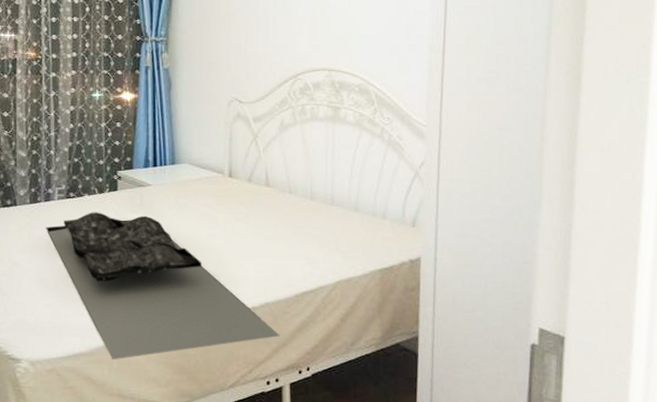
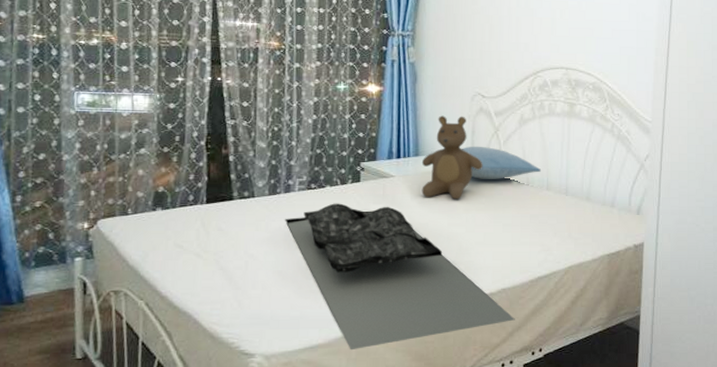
teddy bear: none [178,122,242,209] -> present [421,115,483,200]
pillow: none [220,153,305,188] -> present [462,146,542,179]

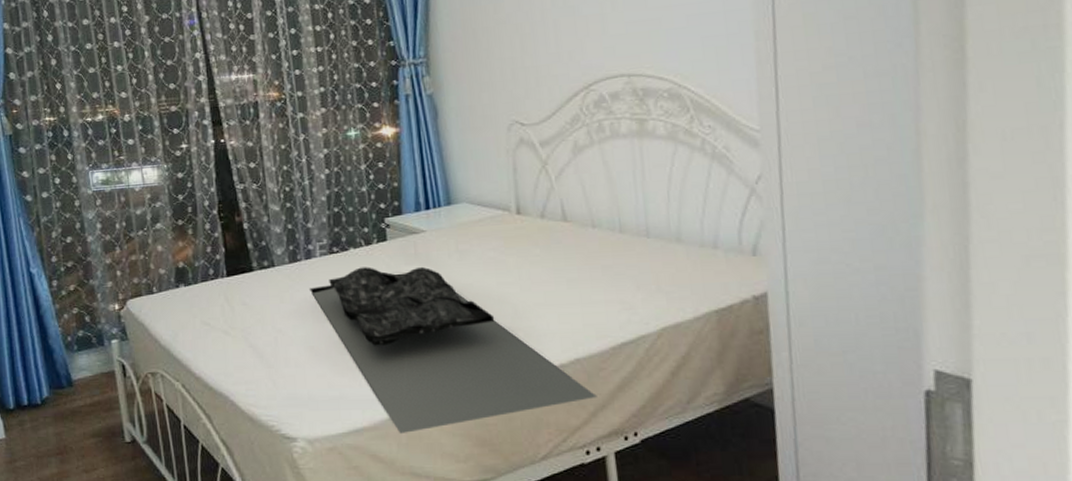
teddy bear: present [421,115,483,200] -> none [455,151,533,253]
pillow: present [462,146,542,179] -> none [503,185,610,226]

